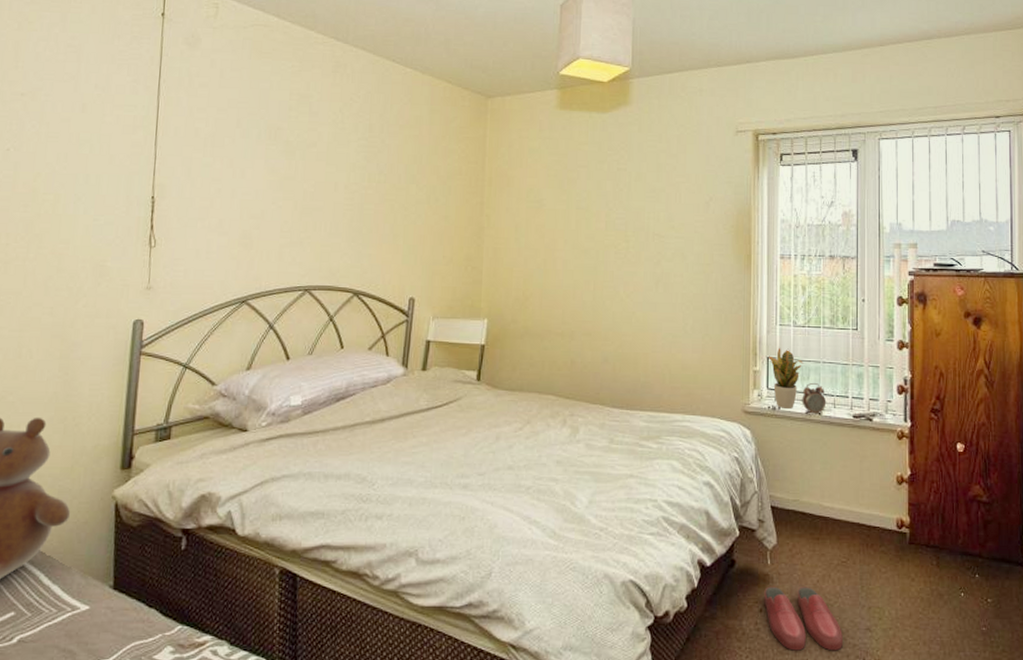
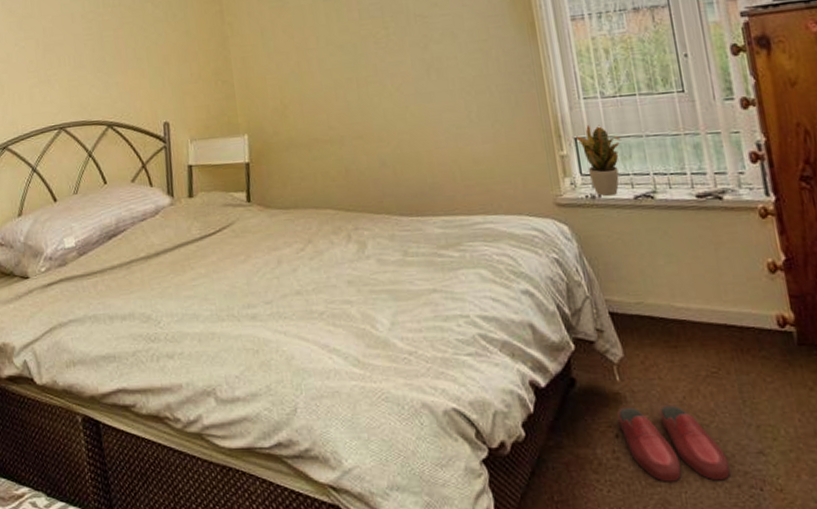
alarm clock: present [802,382,827,415] -> none [626,160,659,201]

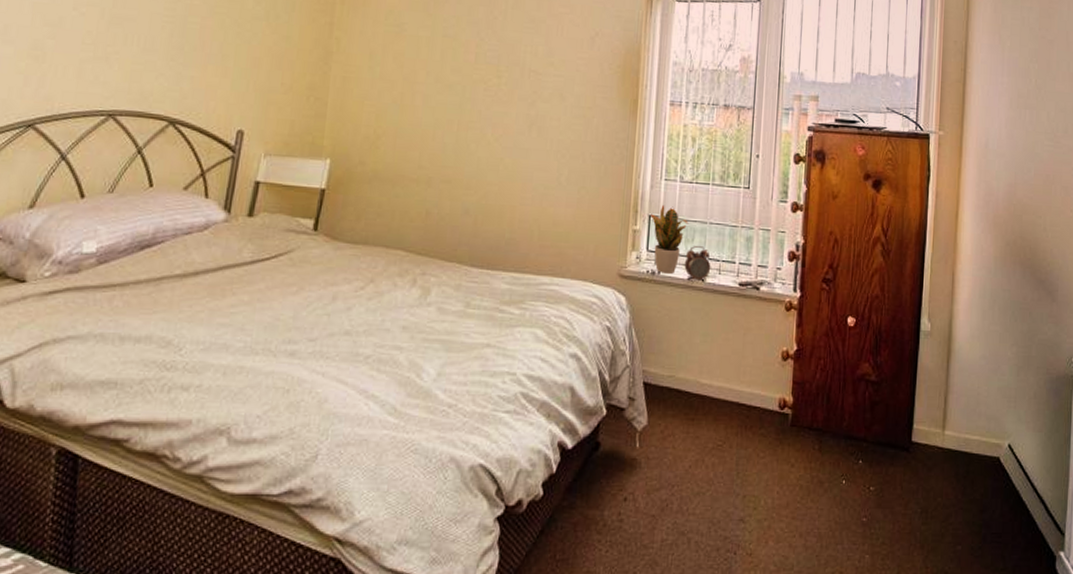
slippers: present [617,405,730,482] -> none [629,472,714,544]
alarm clock: none [626,160,659,201] -> present [684,245,711,282]

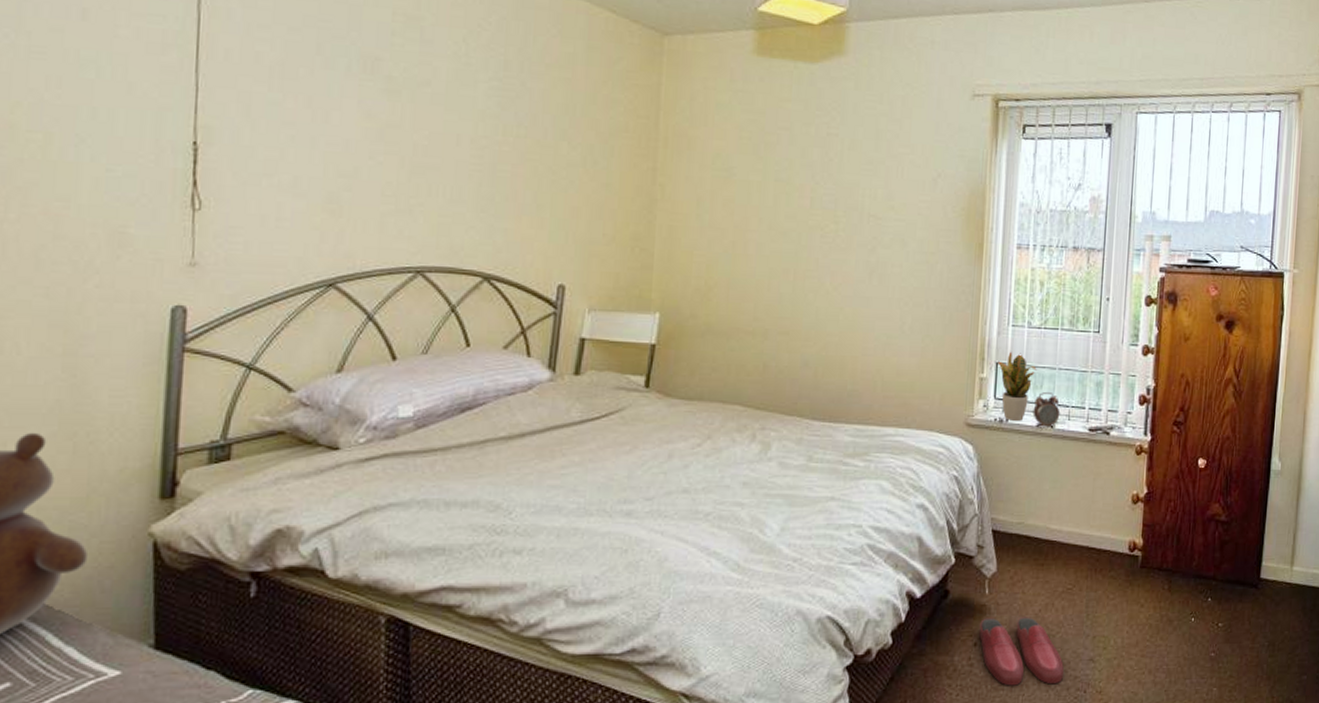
slippers: none [629,472,714,544] -> present [979,617,1064,686]

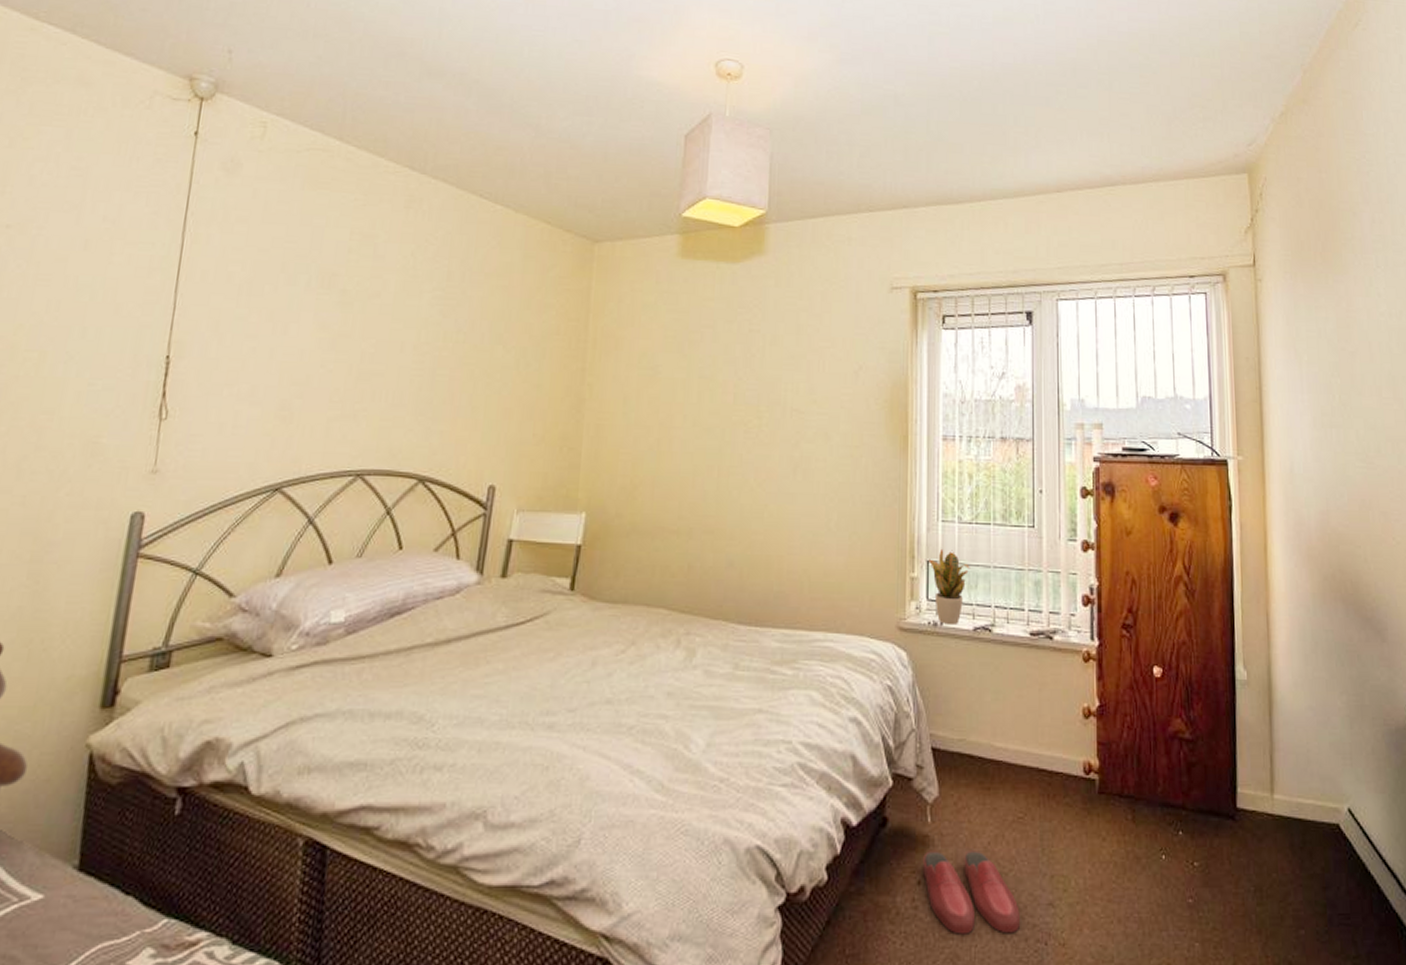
alarm clock: present [1033,391,1060,428] -> none [968,591,998,633]

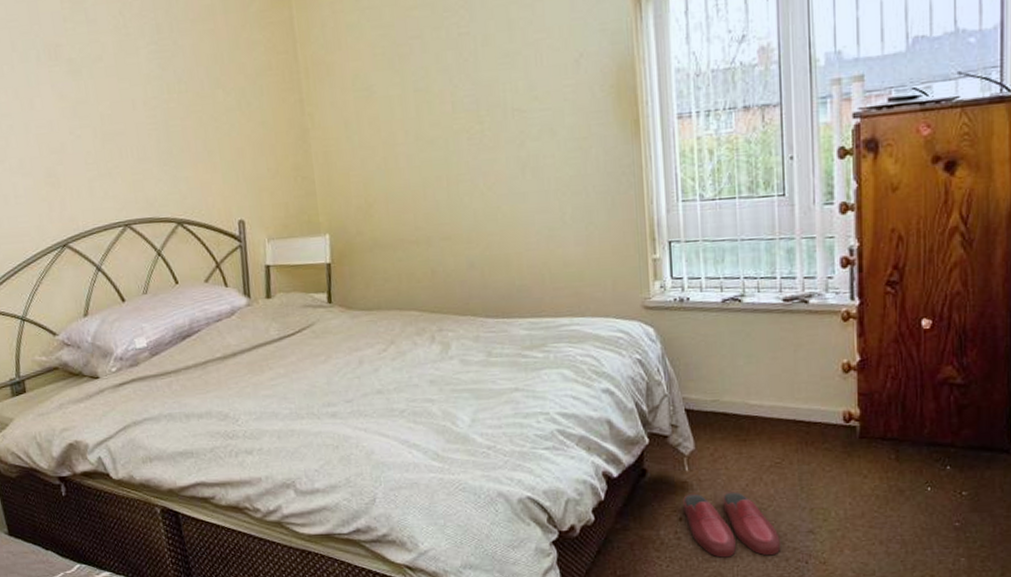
potted plant: present [929,548,970,626] -> none [671,227,716,300]

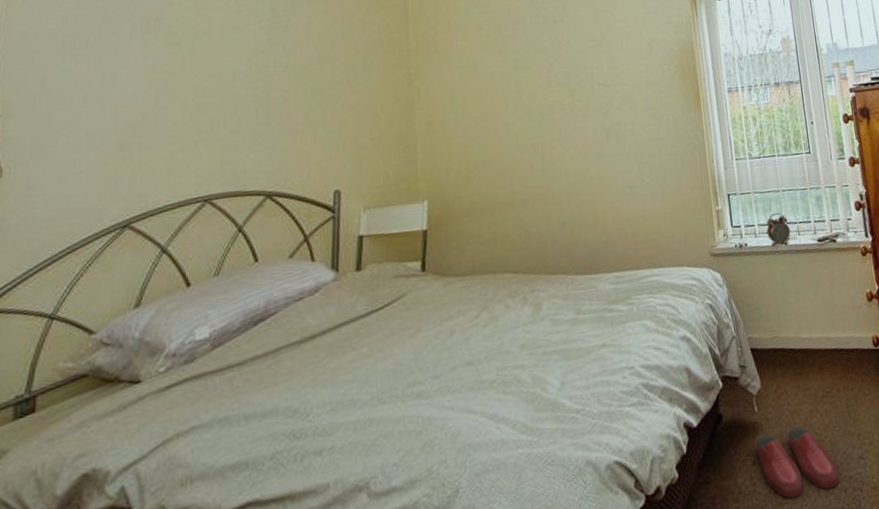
alarm clock: none [716,264,748,304] -> present [766,212,791,247]

